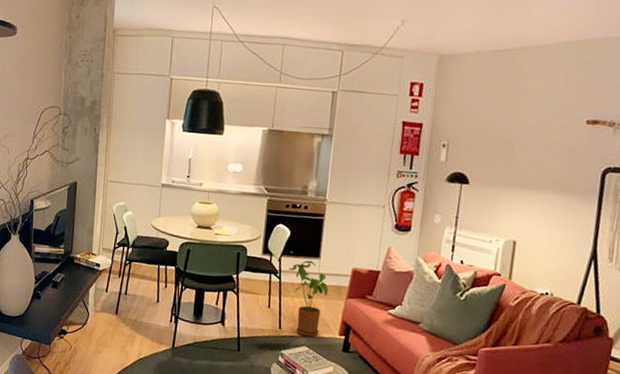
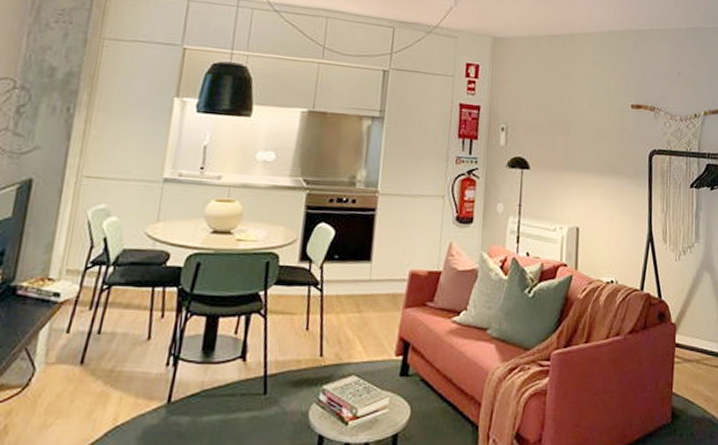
house plant: present [289,260,329,337] -> none [333,265,383,363]

